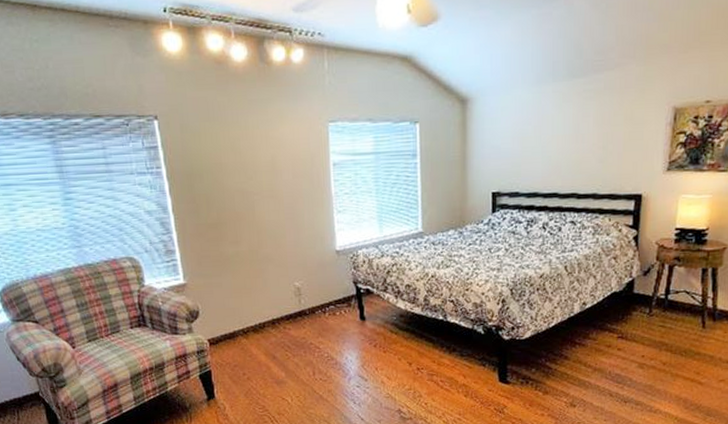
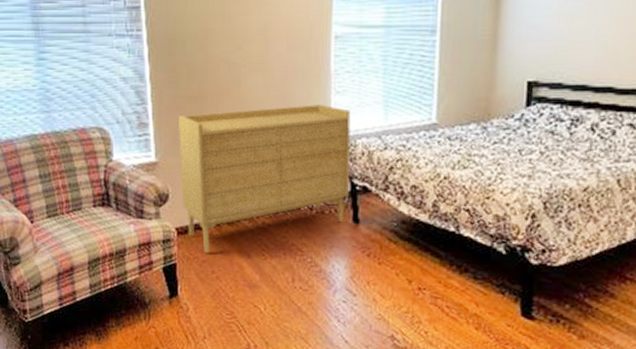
sideboard: none [202,223,356,358] -> present [179,105,351,253]

